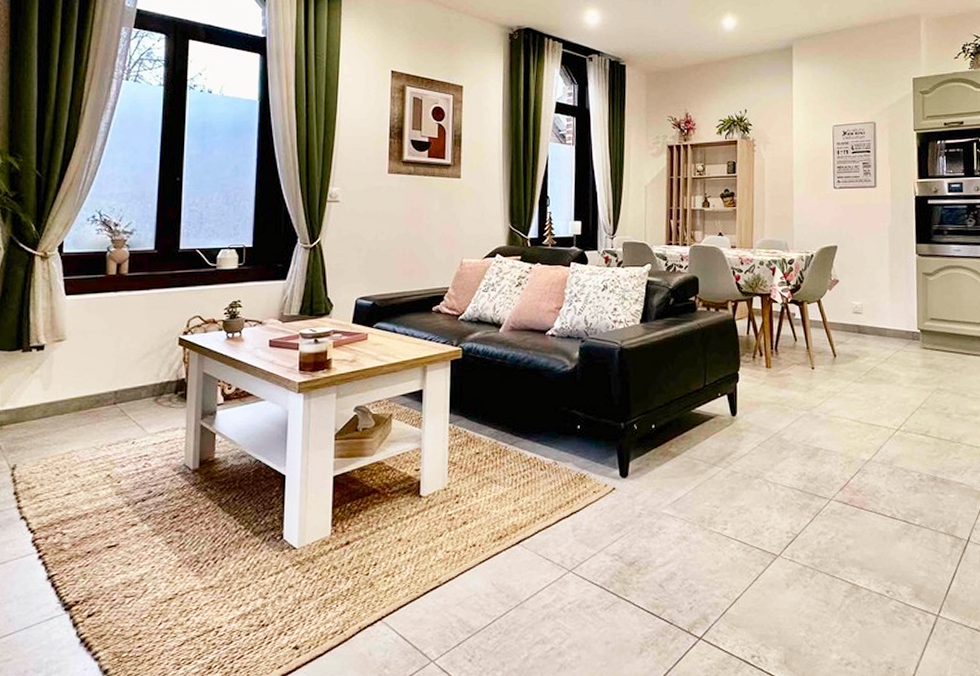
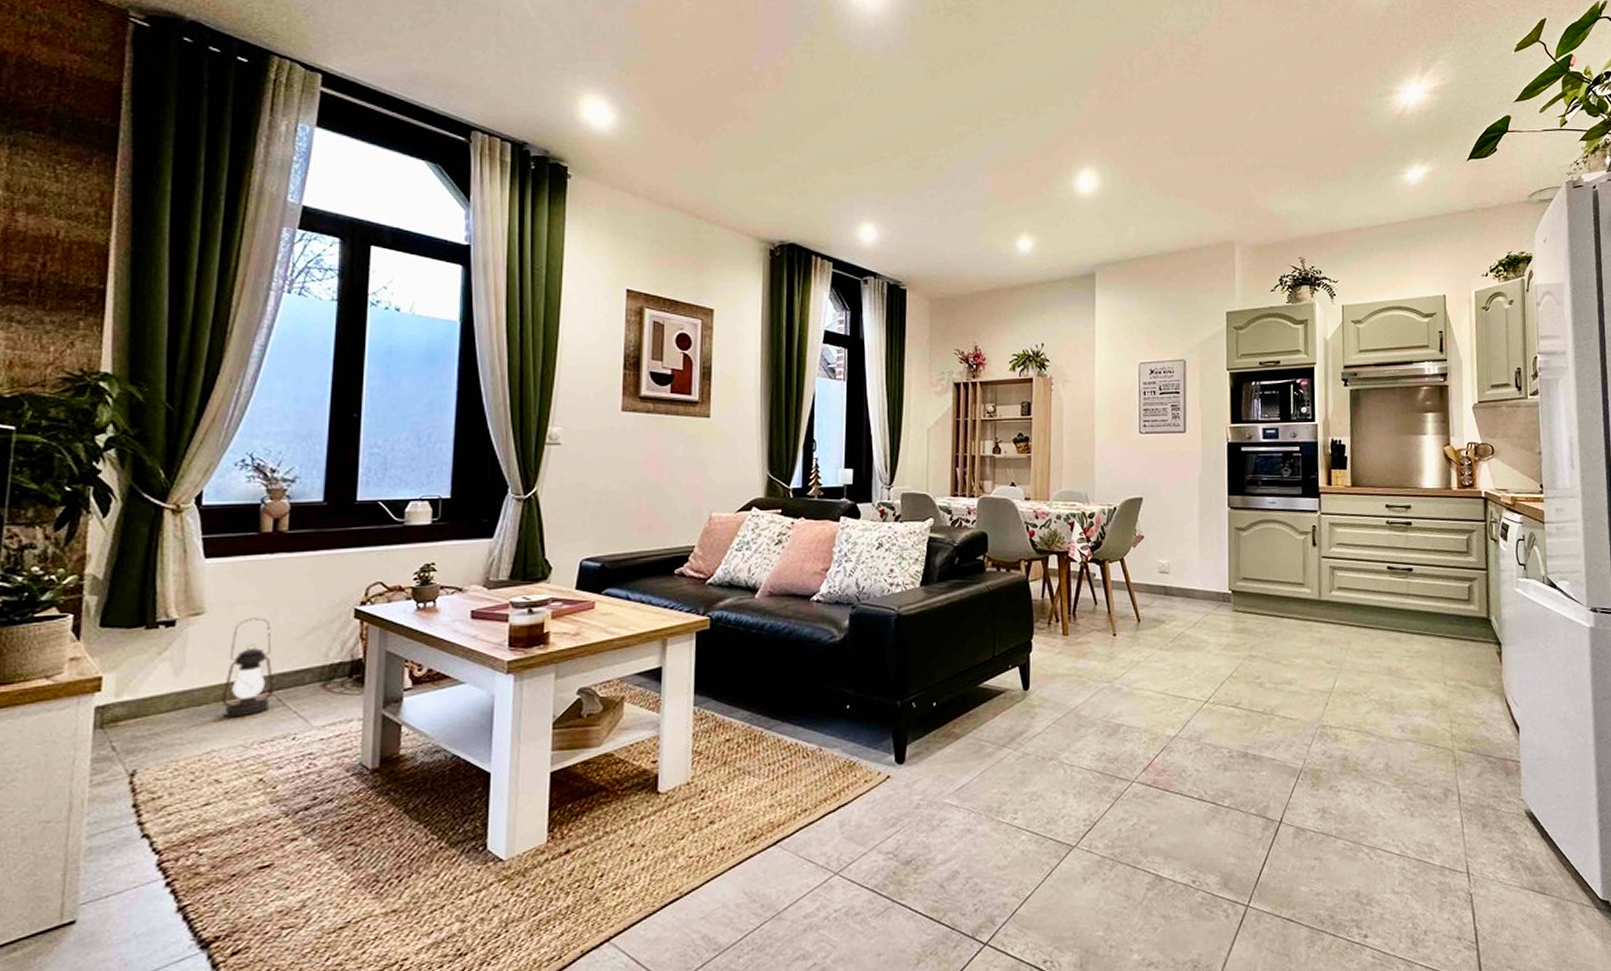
lantern: none [78,344,119,425] -> present [221,617,275,718]

